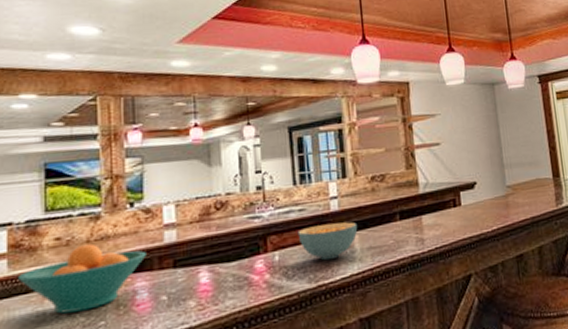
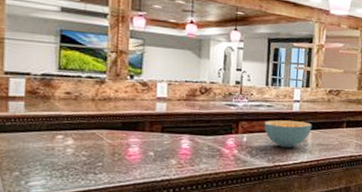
fruit bowl: present [17,243,146,314] -> none [32,101,140,153]

